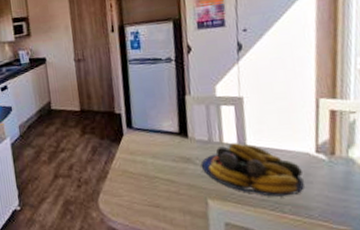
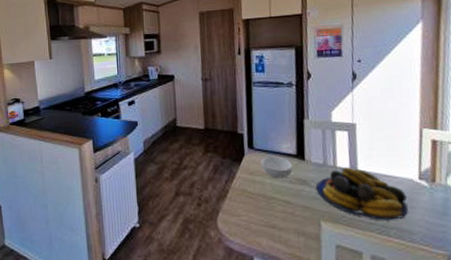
cereal bowl: none [140,135,176,157] -> present [260,156,293,178]

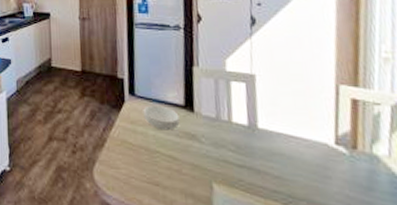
fruit bowl: present [317,167,408,220] -> none [208,123,322,190]

